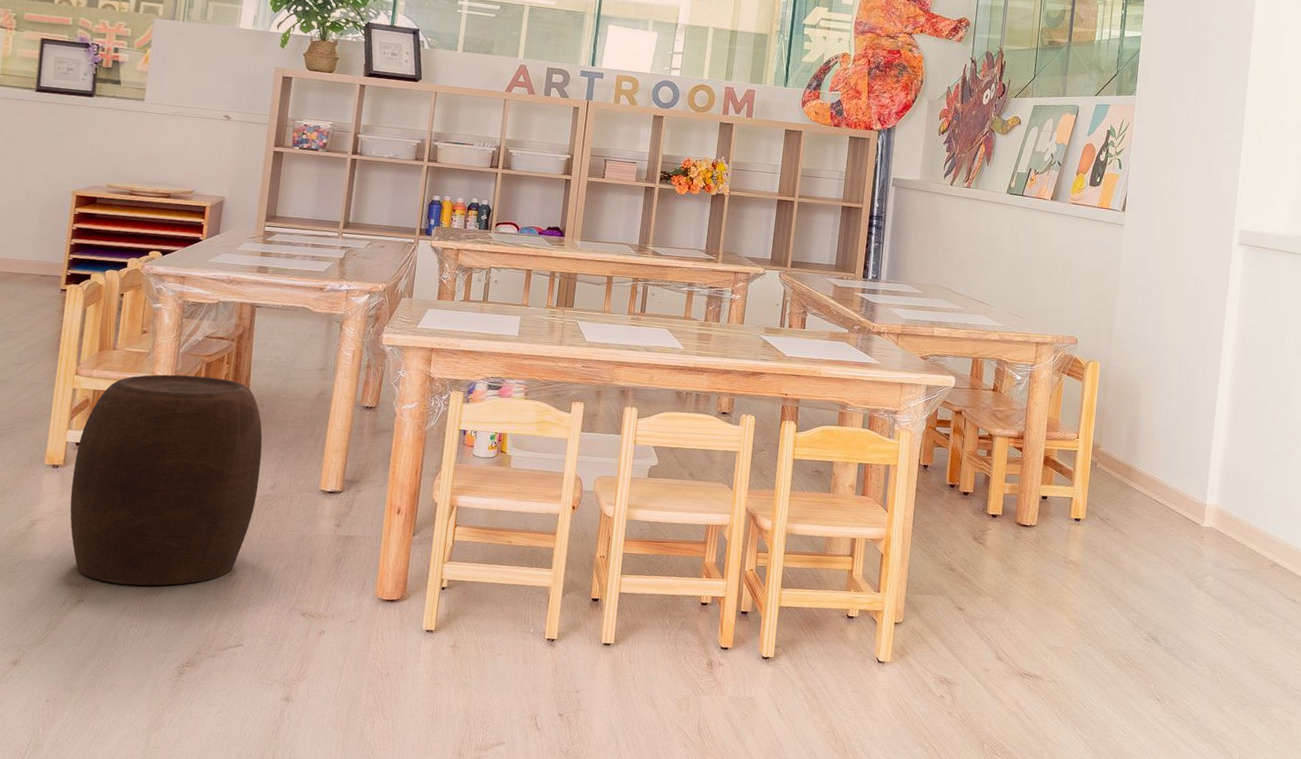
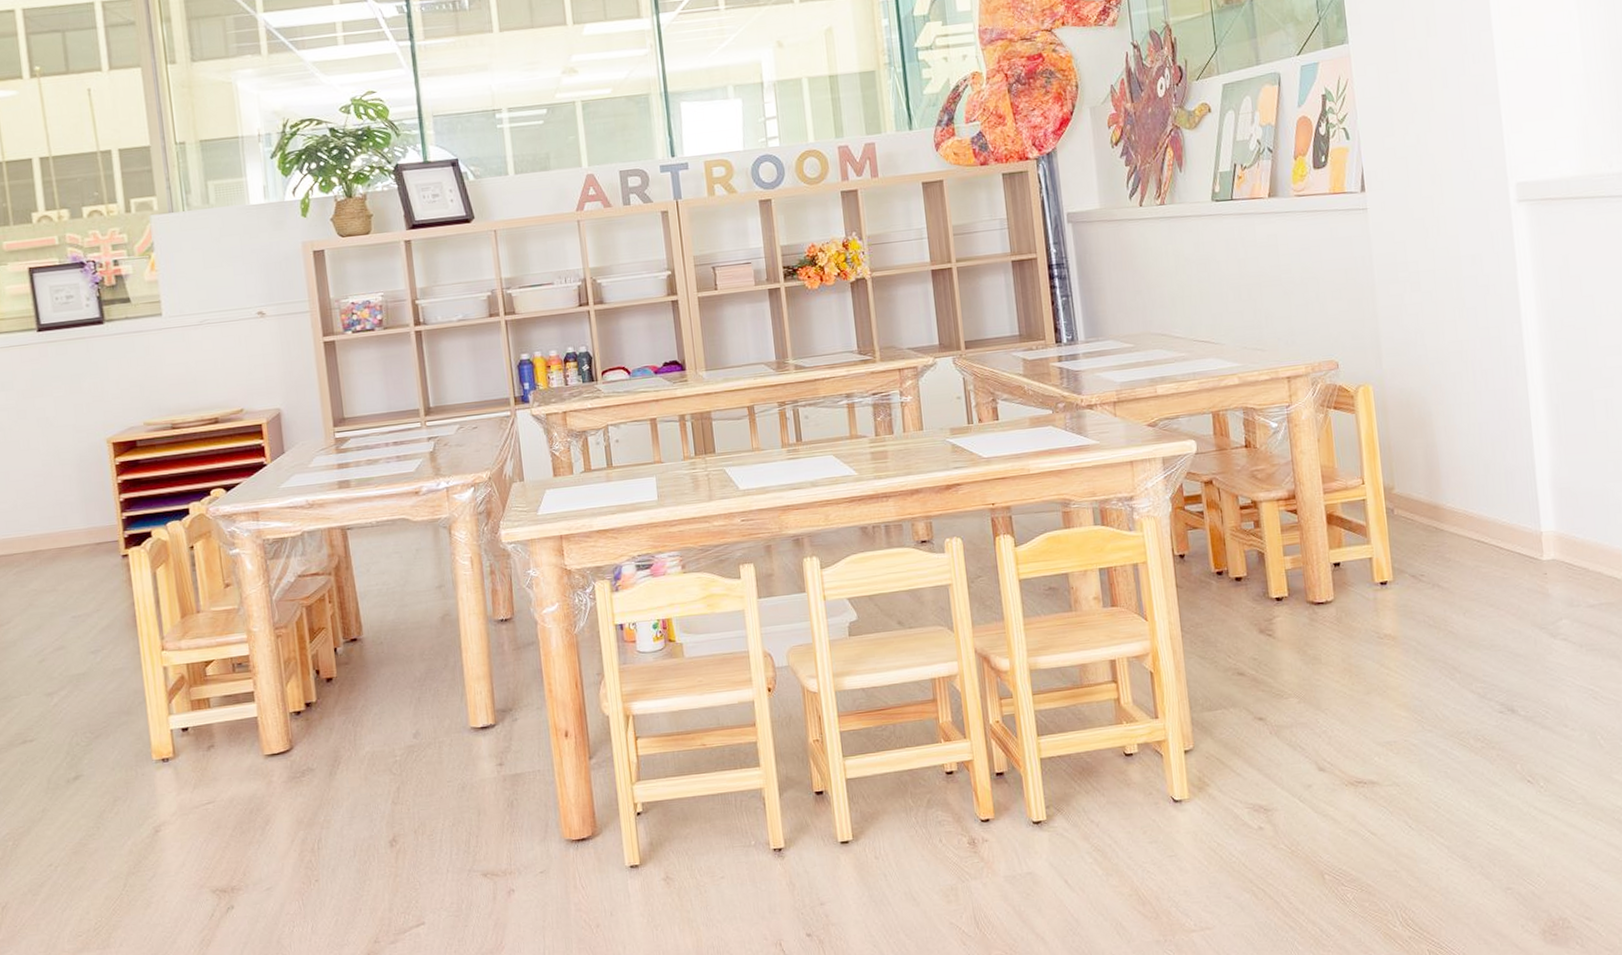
stool: present [70,374,263,586] -> none [184,620,401,881]

